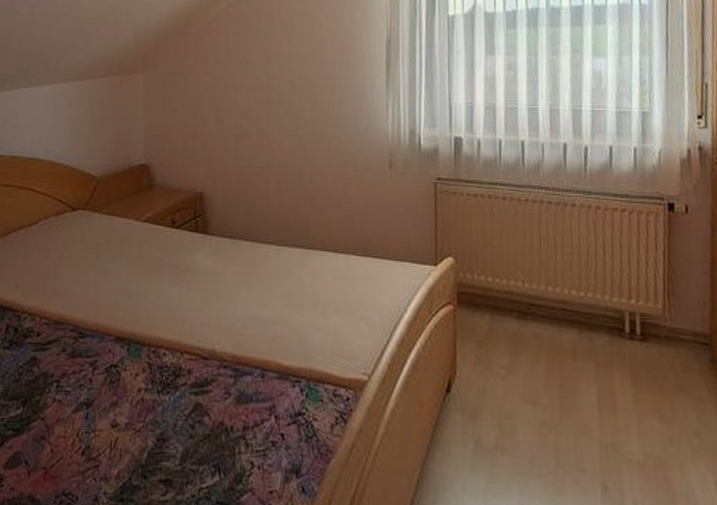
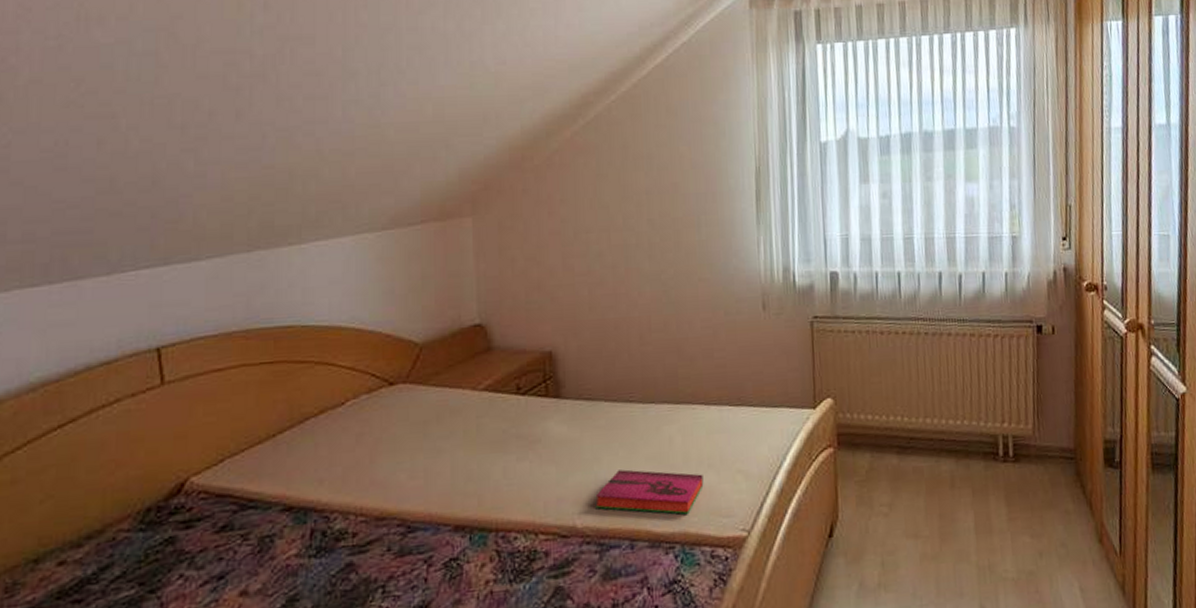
hardback book: none [233,304,329,352] -> present [595,469,704,514]

